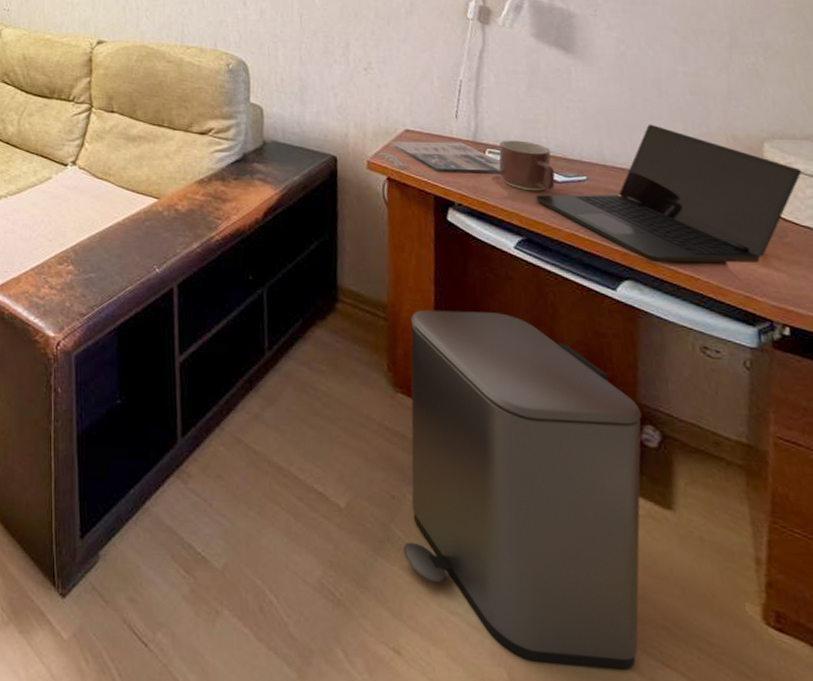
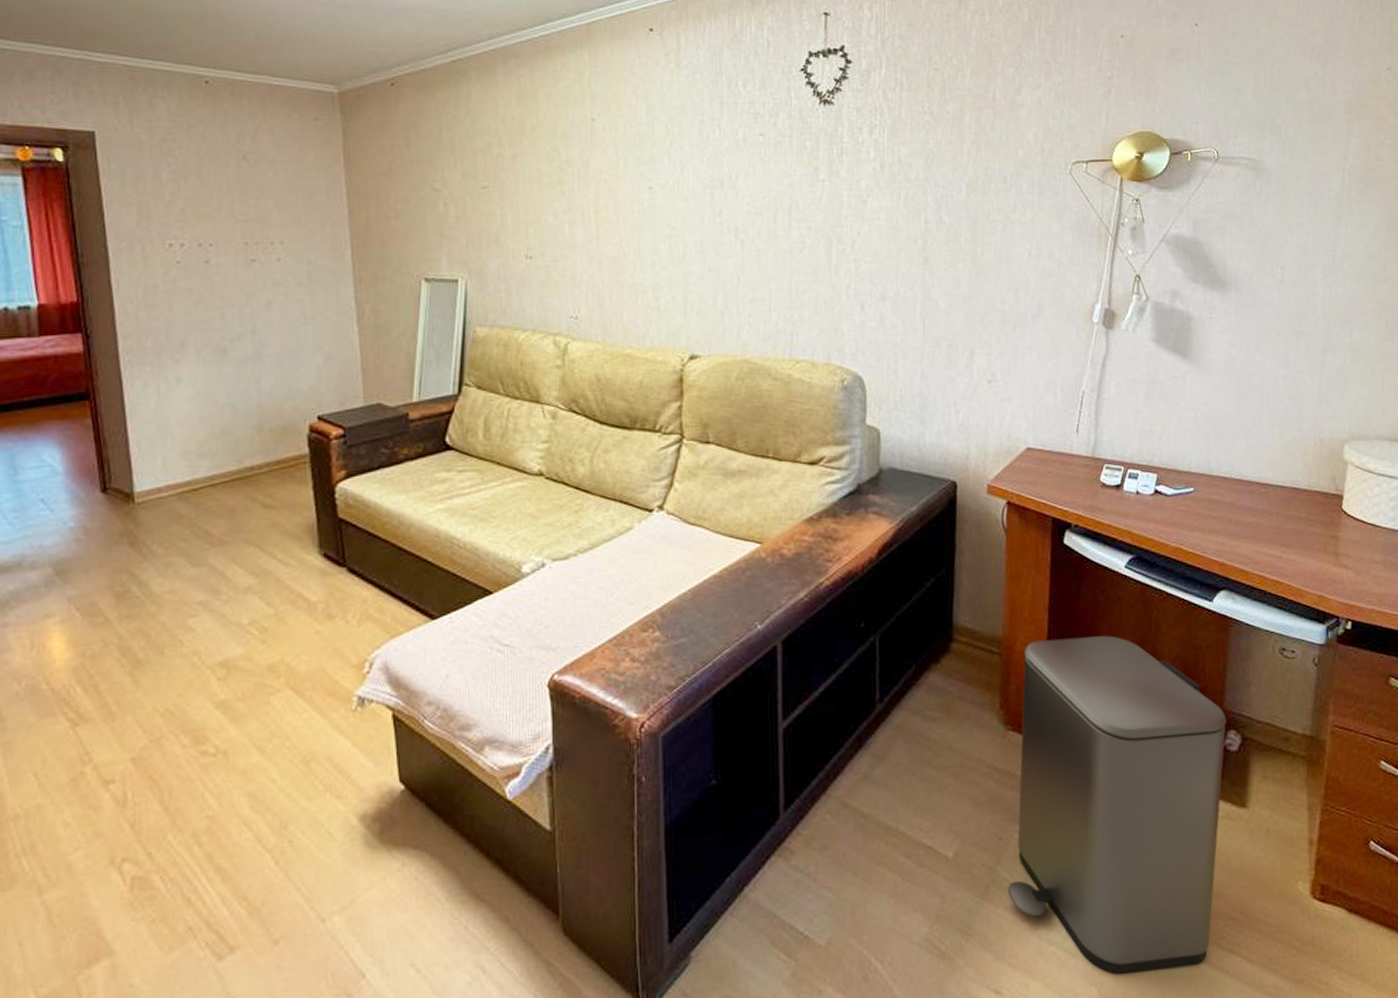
magazine: present [380,141,502,174] -> none [1000,458,1117,493]
mug: present [498,140,555,191] -> none [1115,453,1166,507]
laptop: present [536,124,803,264] -> none [1147,430,1373,571]

